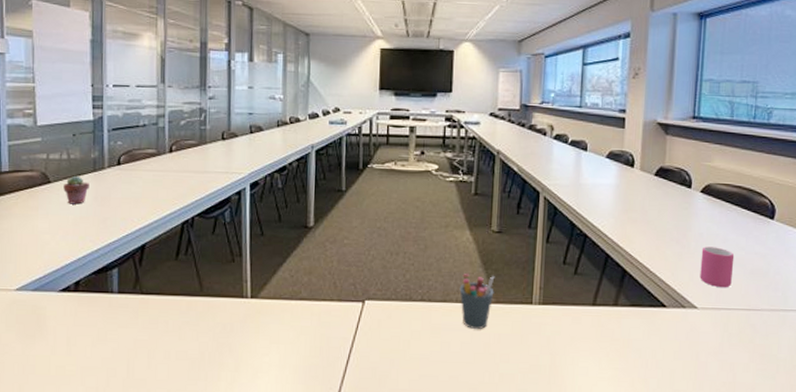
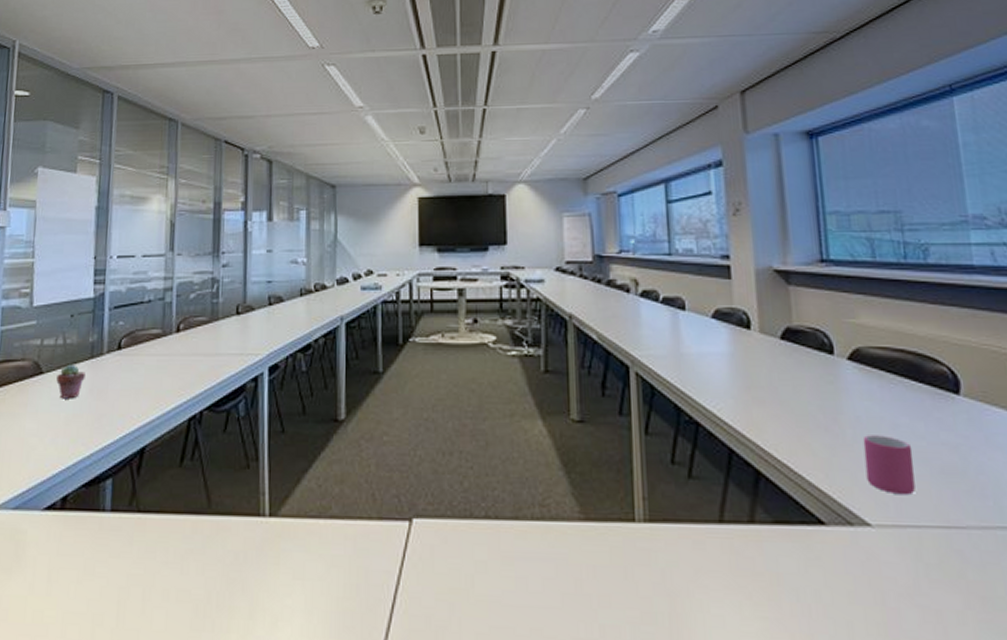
pen holder: present [459,274,495,329] -> none [535,479,582,558]

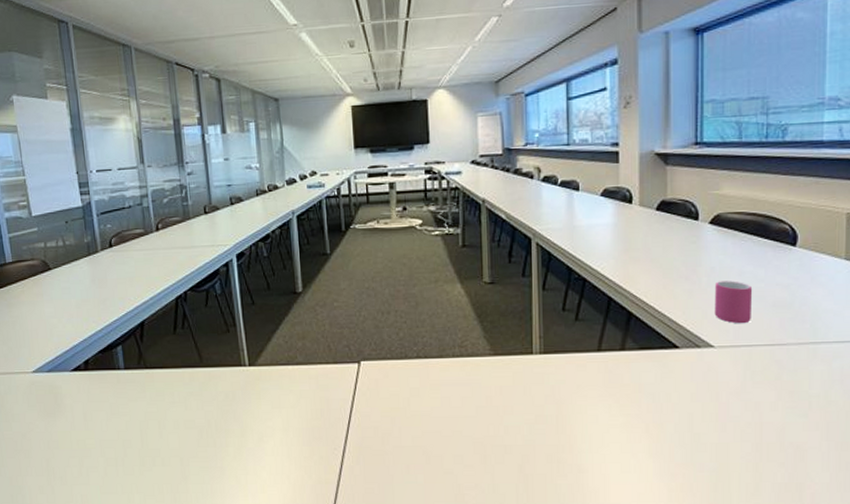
potted succulent: present [56,364,86,399] -> none [63,260,87,288]

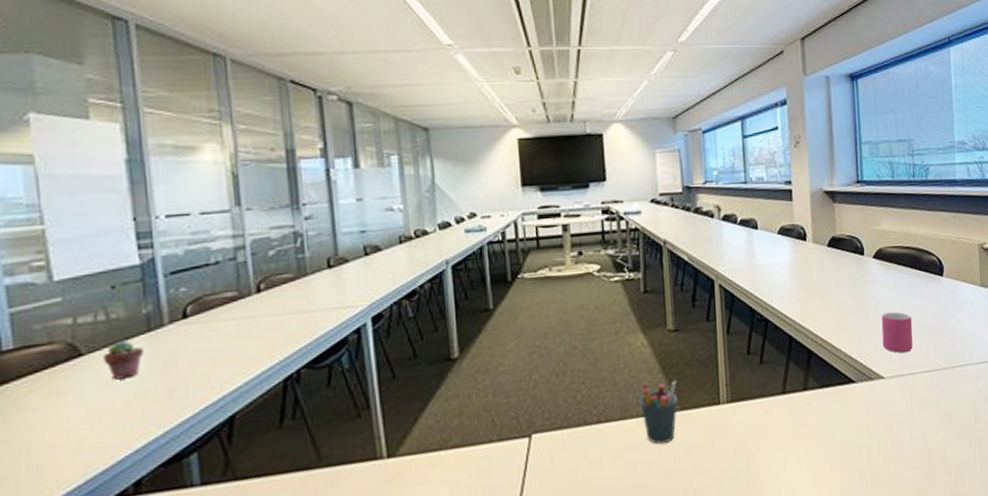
potted succulent: none [63,260,87,288] -> present [103,340,144,380]
pen holder: none [455,328,492,383] -> present [639,380,678,444]

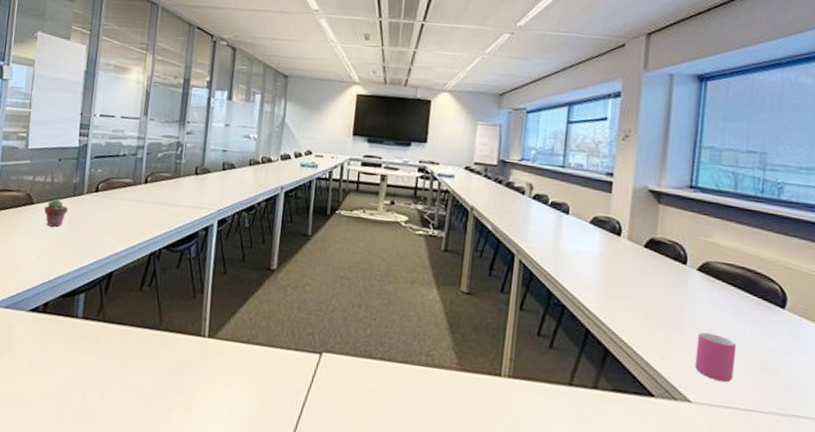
pen holder: present [639,380,678,444] -> none [422,335,462,398]

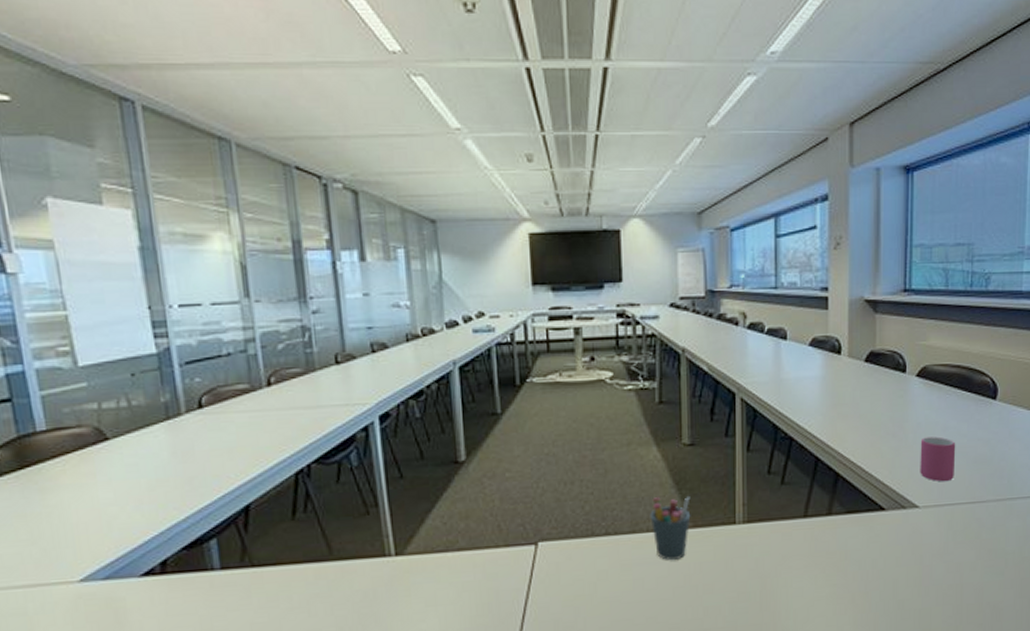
potted succulent: present [44,199,68,227] -> none [127,427,164,465]
pen holder: none [422,335,462,398] -> present [650,497,691,560]

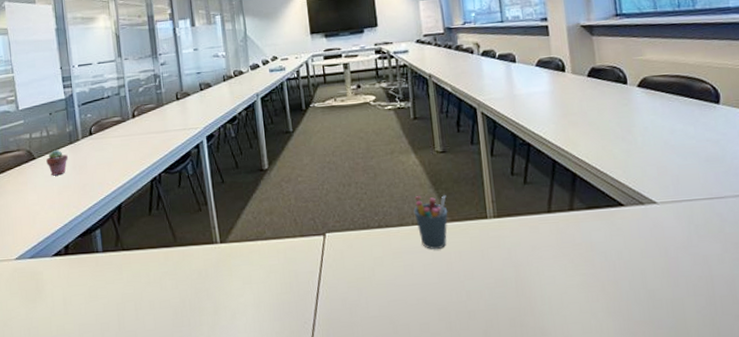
potted succulent: none [127,427,164,465] -> present [46,149,68,176]
mug: present [920,436,956,482] -> none [649,139,688,180]

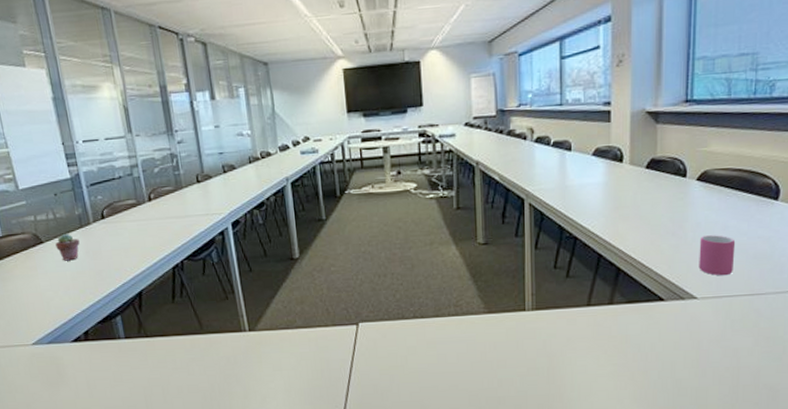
pen holder: present [413,195,448,249] -> none [450,287,486,340]
mug: none [649,139,688,180] -> present [699,235,736,276]

